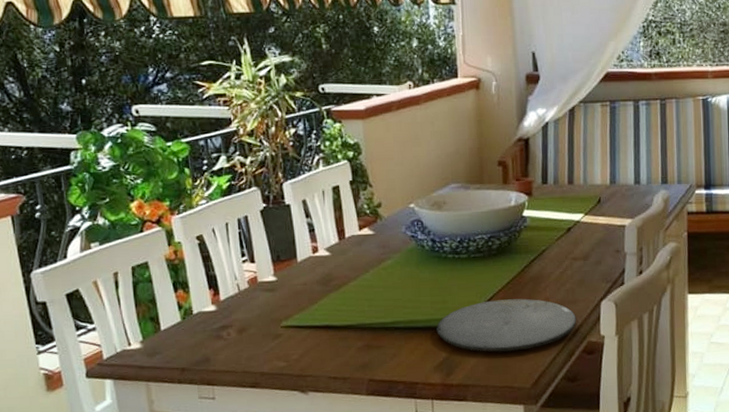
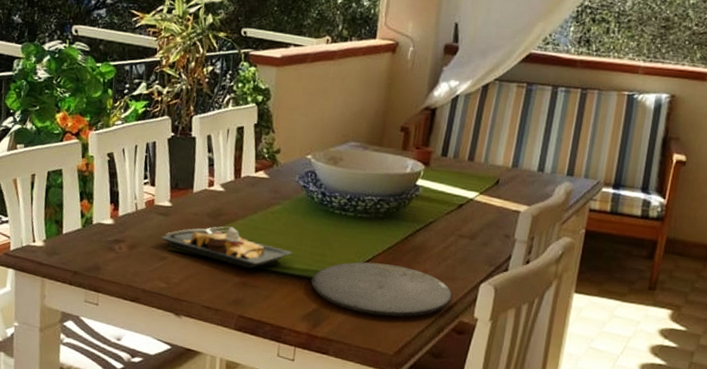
plate: none [270,290,413,330] -> present [160,226,293,269]

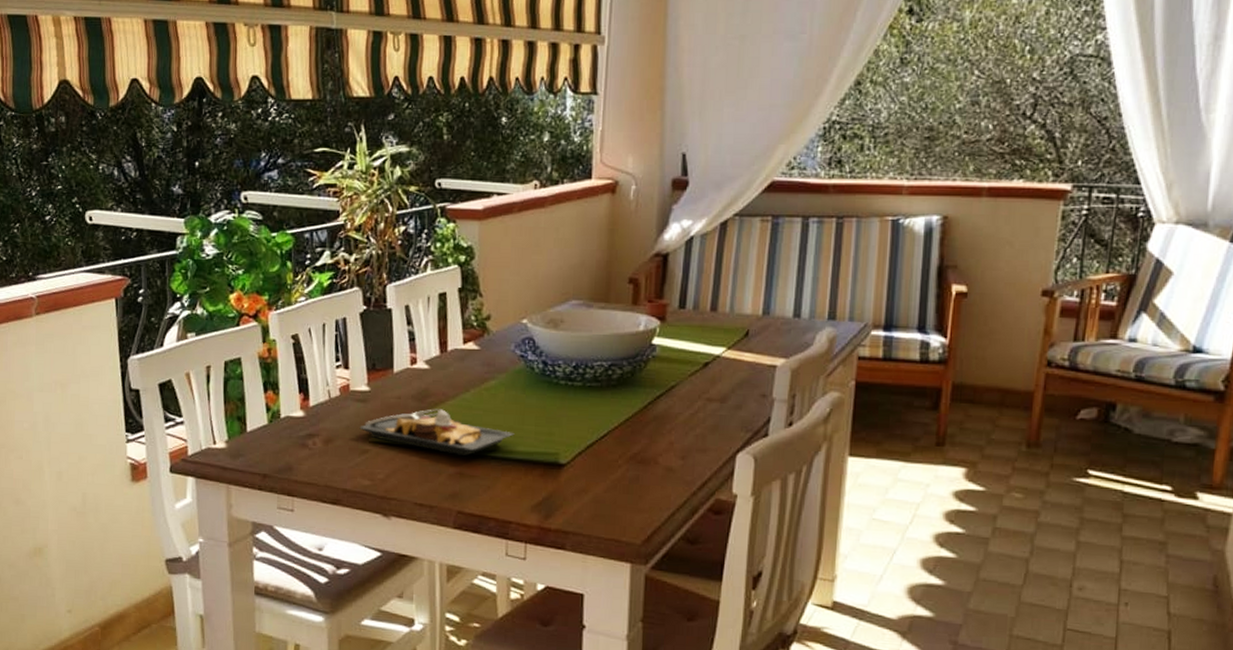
plate: present [311,262,452,317] -> none [538,438,704,500]

